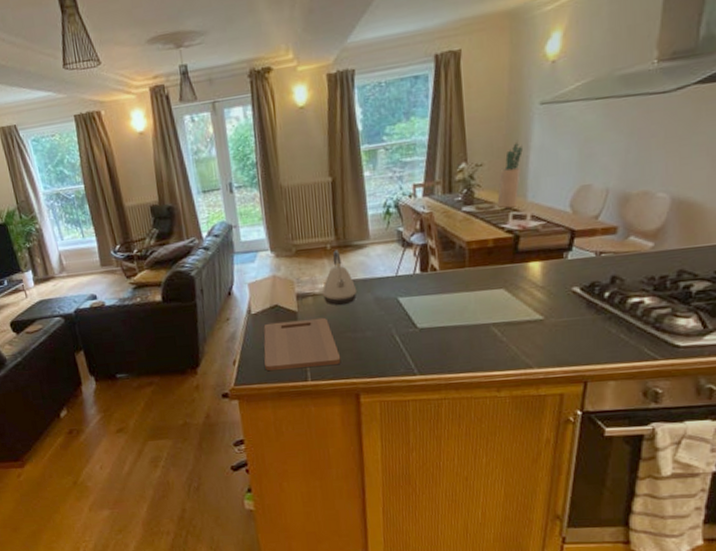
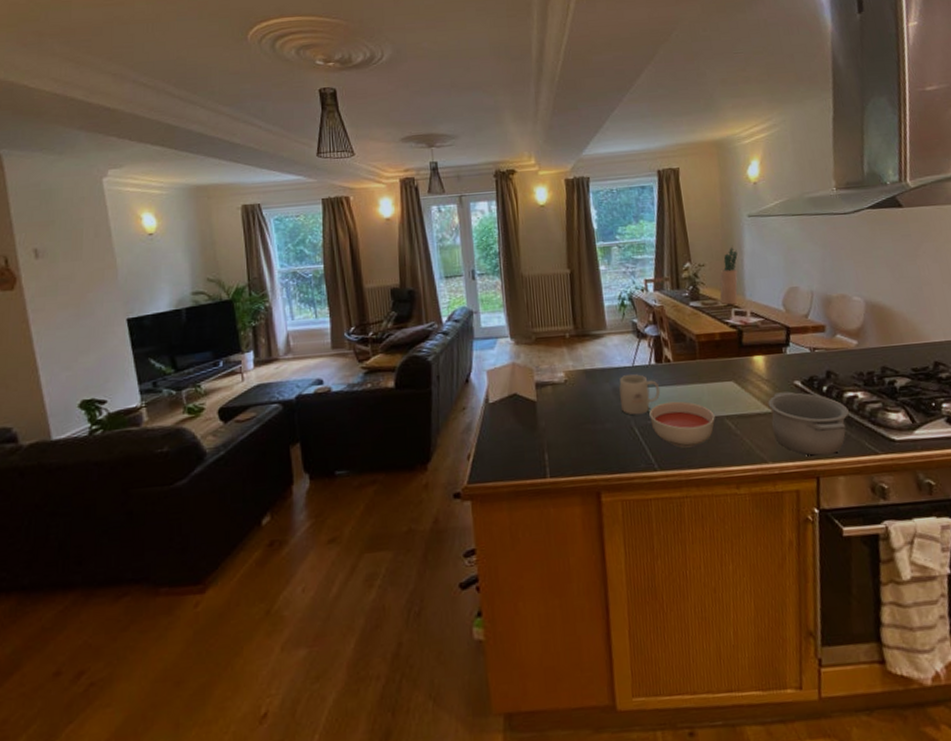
cutting board: present [263,317,341,372] -> none [500,408,581,467]
kettle: present [322,250,358,306] -> none [561,338,596,396]
mug: none [380,284,425,324] -> present [618,374,661,416]
bowl: none [411,309,481,354] -> present [649,401,715,448]
cooking pot: none [540,298,631,362] -> present [767,391,849,457]

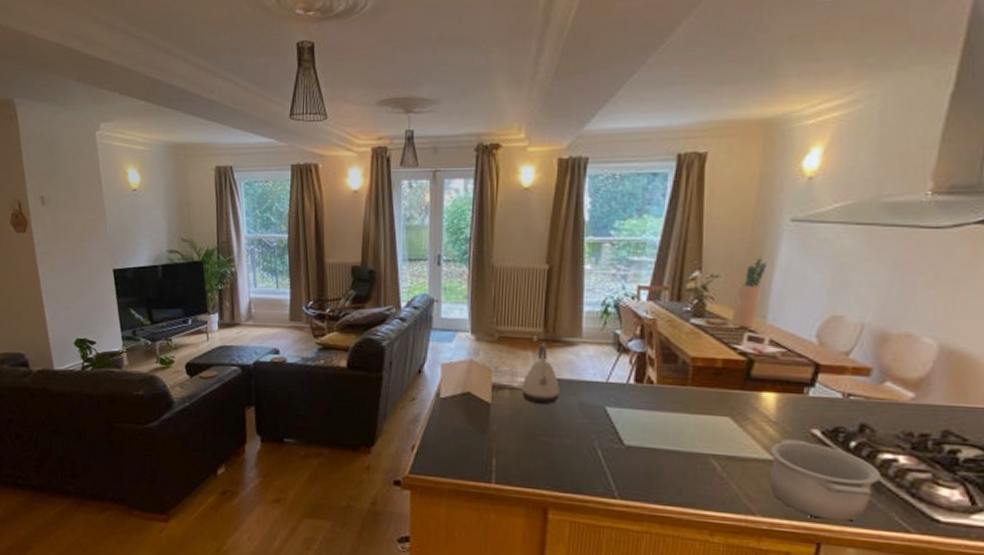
kettle: none [561,338,596,396] -> present [520,343,561,405]
mug: present [618,374,661,416] -> none [584,391,636,437]
bowl: present [649,401,715,448] -> none [617,427,698,482]

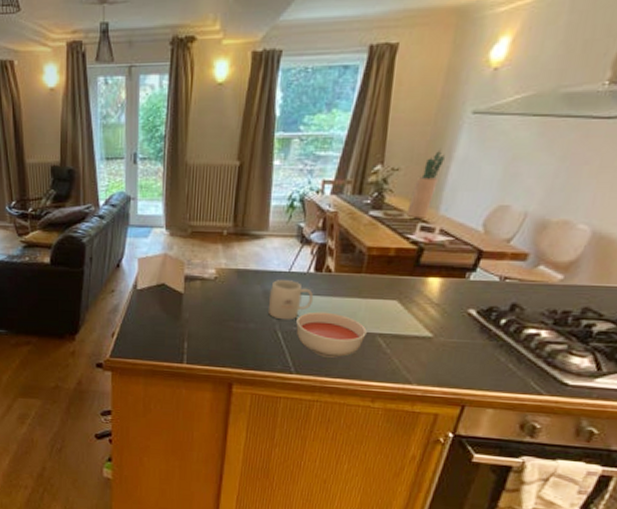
kettle: present [520,343,561,405] -> none [210,237,247,294]
mug: none [584,391,636,437] -> present [267,280,314,320]
bowl: none [617,427,698,482] -> present [296,311,367,358]
cooking pot: present [769,439,881,523] -> none [427,318,524,388]

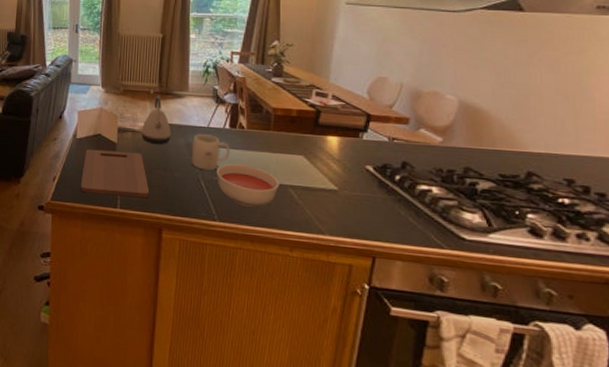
cutting board: none [143,300,220,352] -> present [81,149,150,198]
kettle: none [210,237,247,294] -> present [140,95,172,145]
vase: present [406,149,445,219] -> none [303,31,328,86]

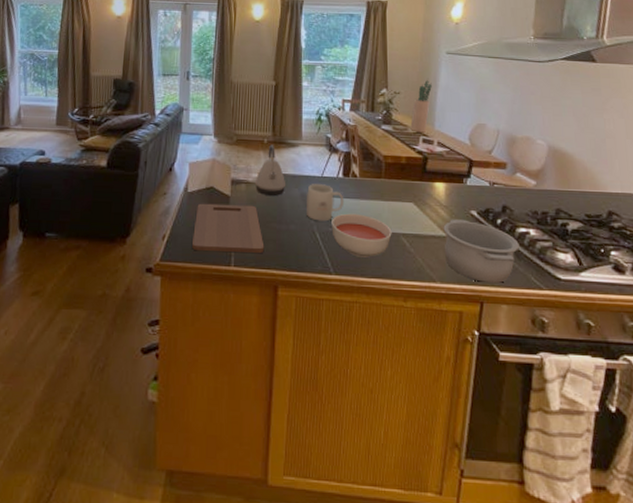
vase: none [303,31,328,86] -> present [410,79,432,133]
cooking pot: none [334,173,419,240] -> present [443,219,519,284]

